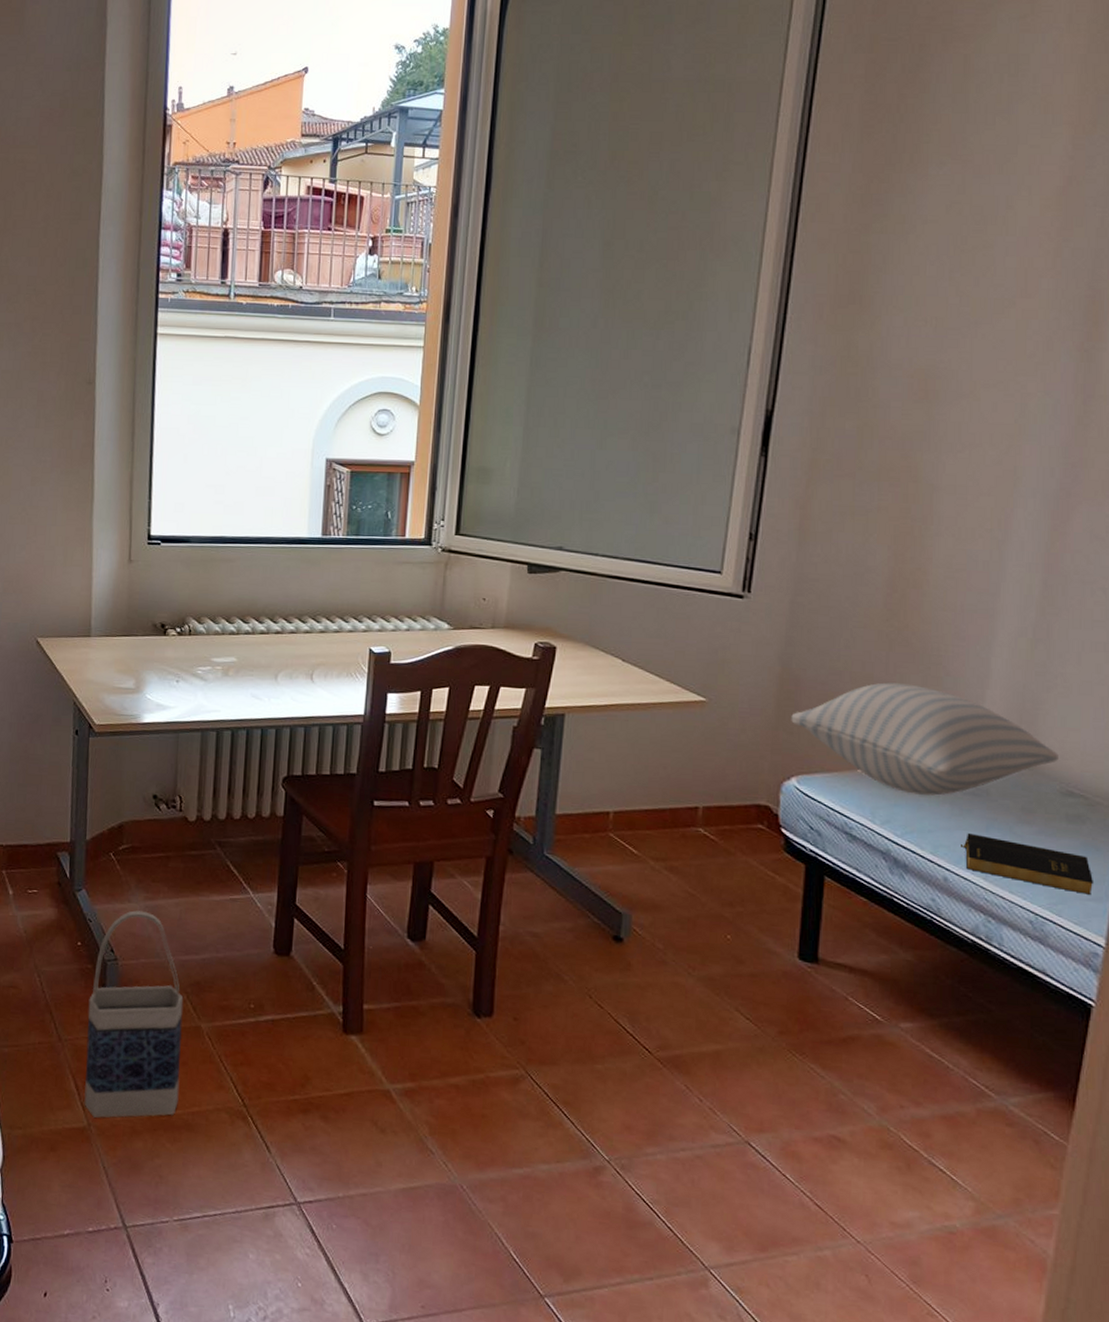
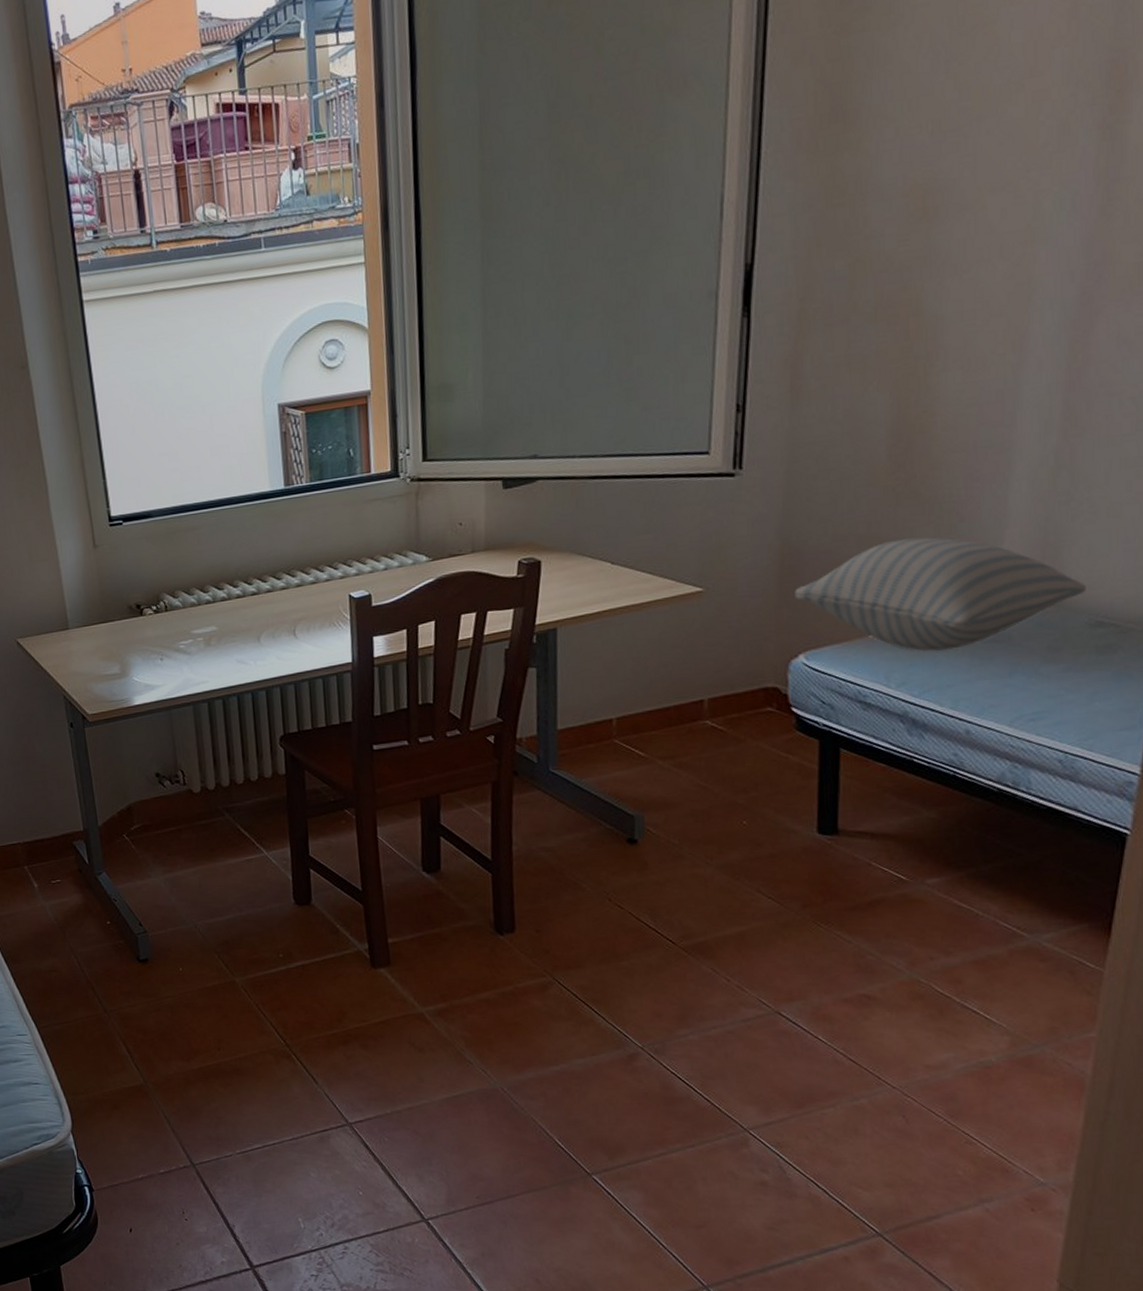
bag: present [84,910,184,1118] -> none [126,884,225,1075]
book: present [961,832,1093,896] -> none [983,681,1126,726]

